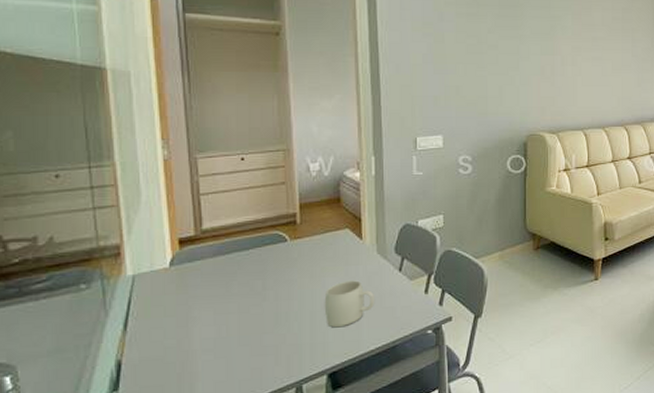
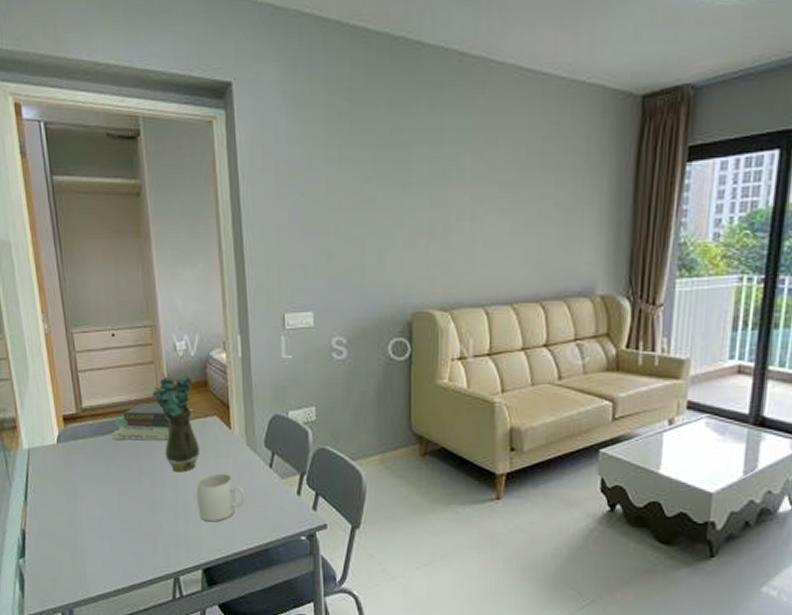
books: none [236,221,323,258] -> present [113,403,192,441]
vase: none [282,192,330,284] -> present [152,373,200,472]

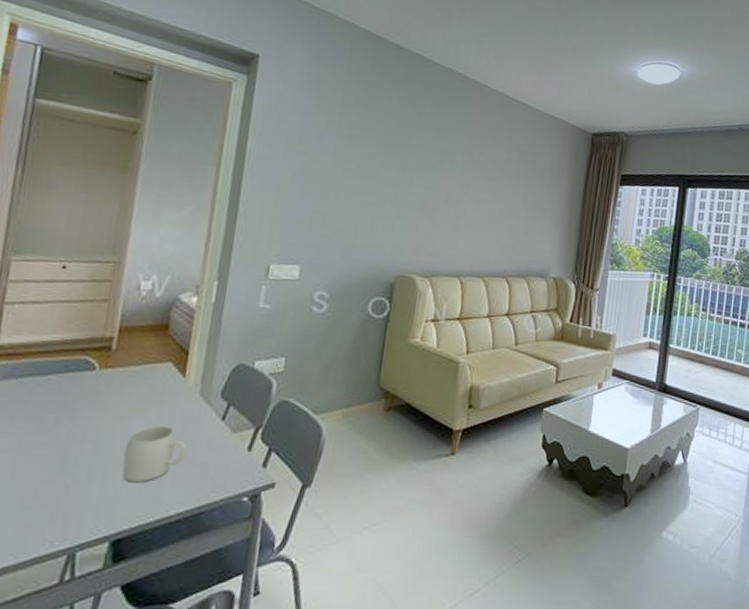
books: present [113,403,192,441] -> none [30,343,143,387]
vase: present [152,373,200,472] -> none [95,312,151,424]

